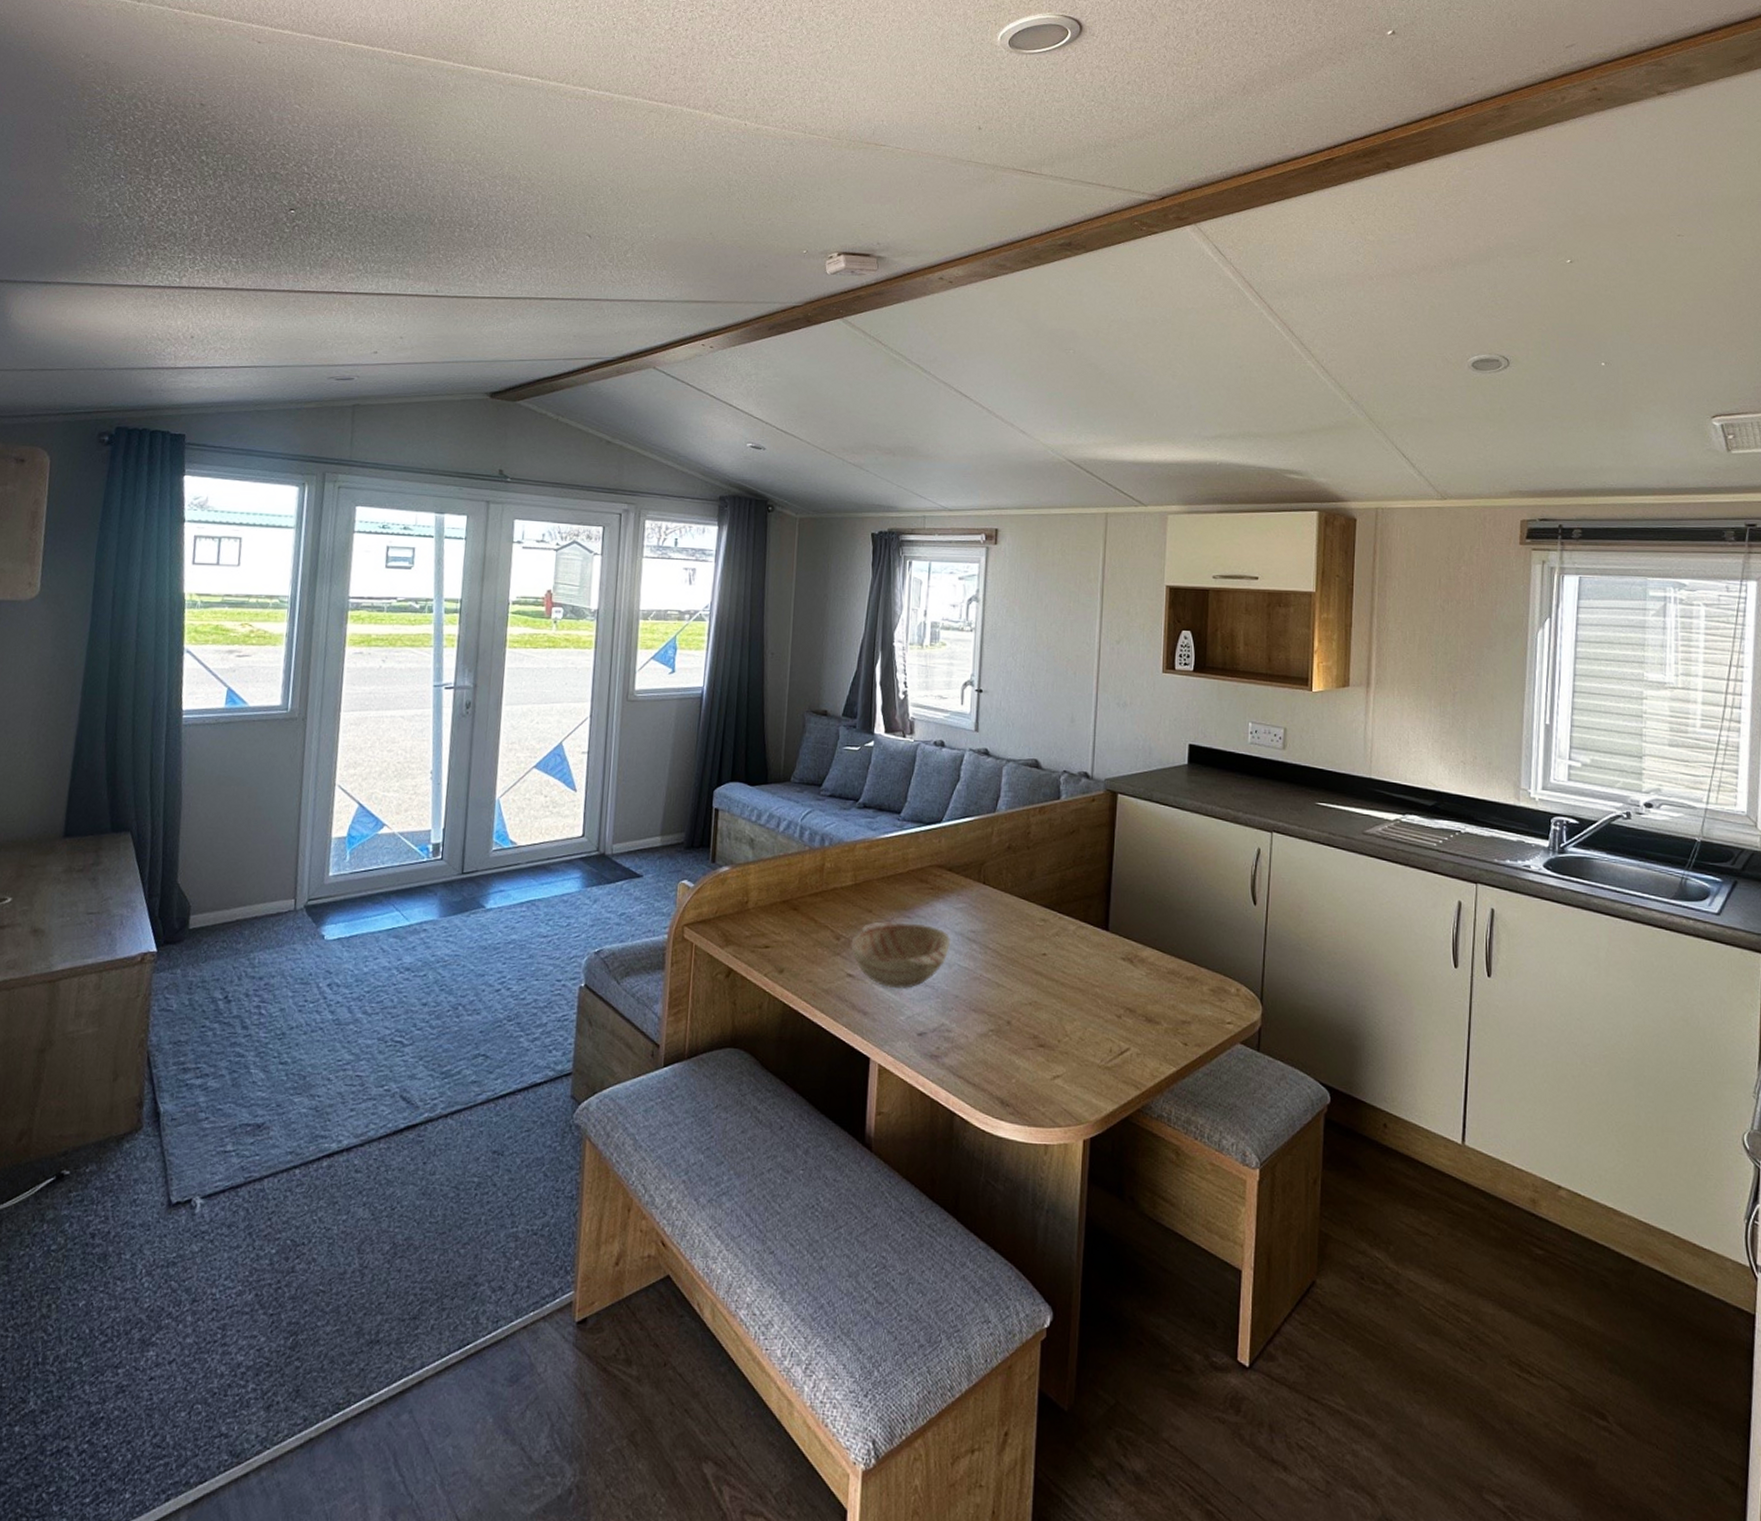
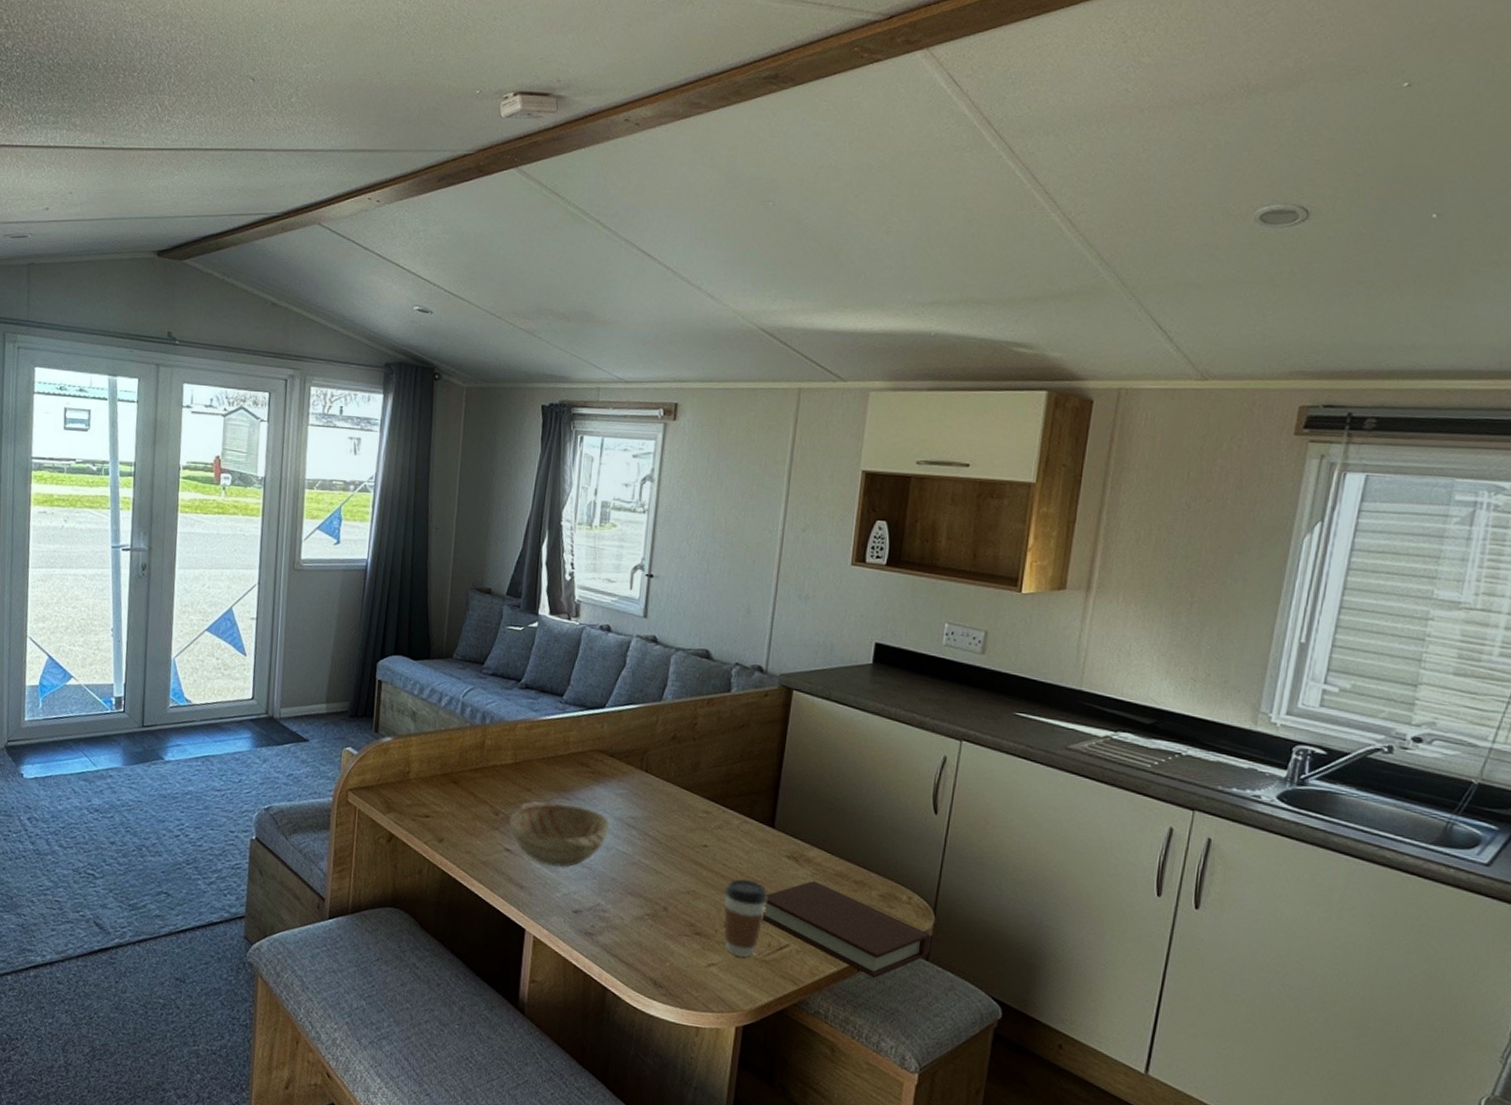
coffee cup: none [1065,985,1106,1067] -> present [723,879,768,958]
book: none [1102,980,1261,1075] -> present [761,880,932,979]

